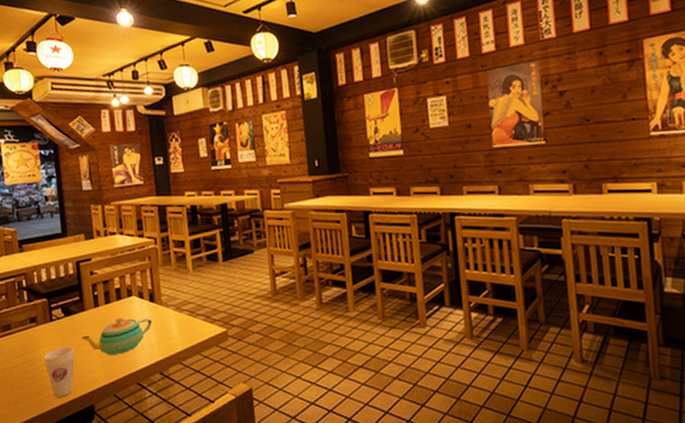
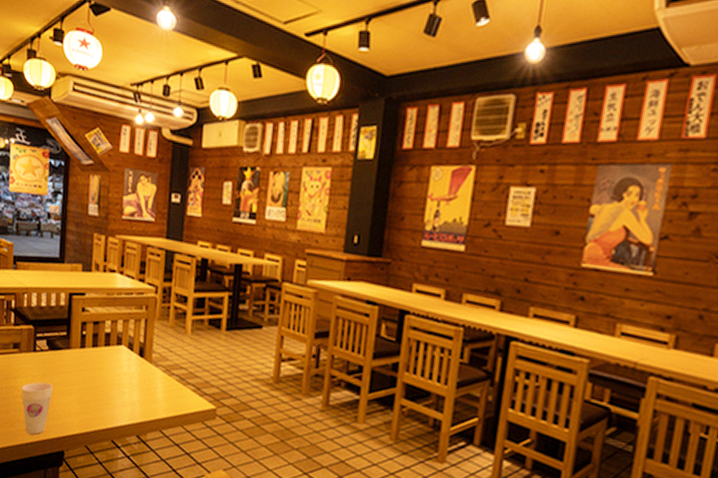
teapot: present [80,317,152,355] -> none [61,365,138,405]

